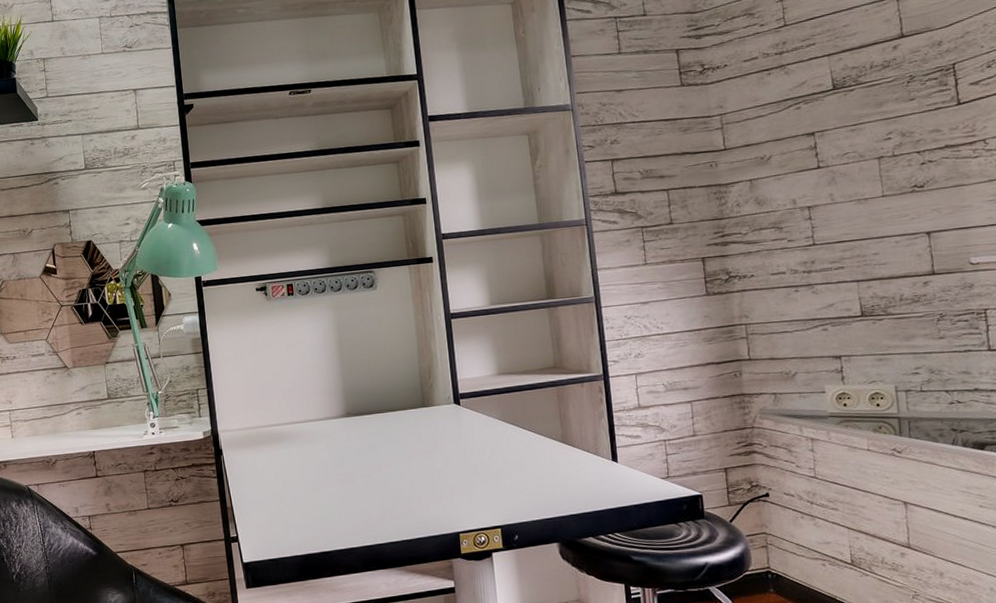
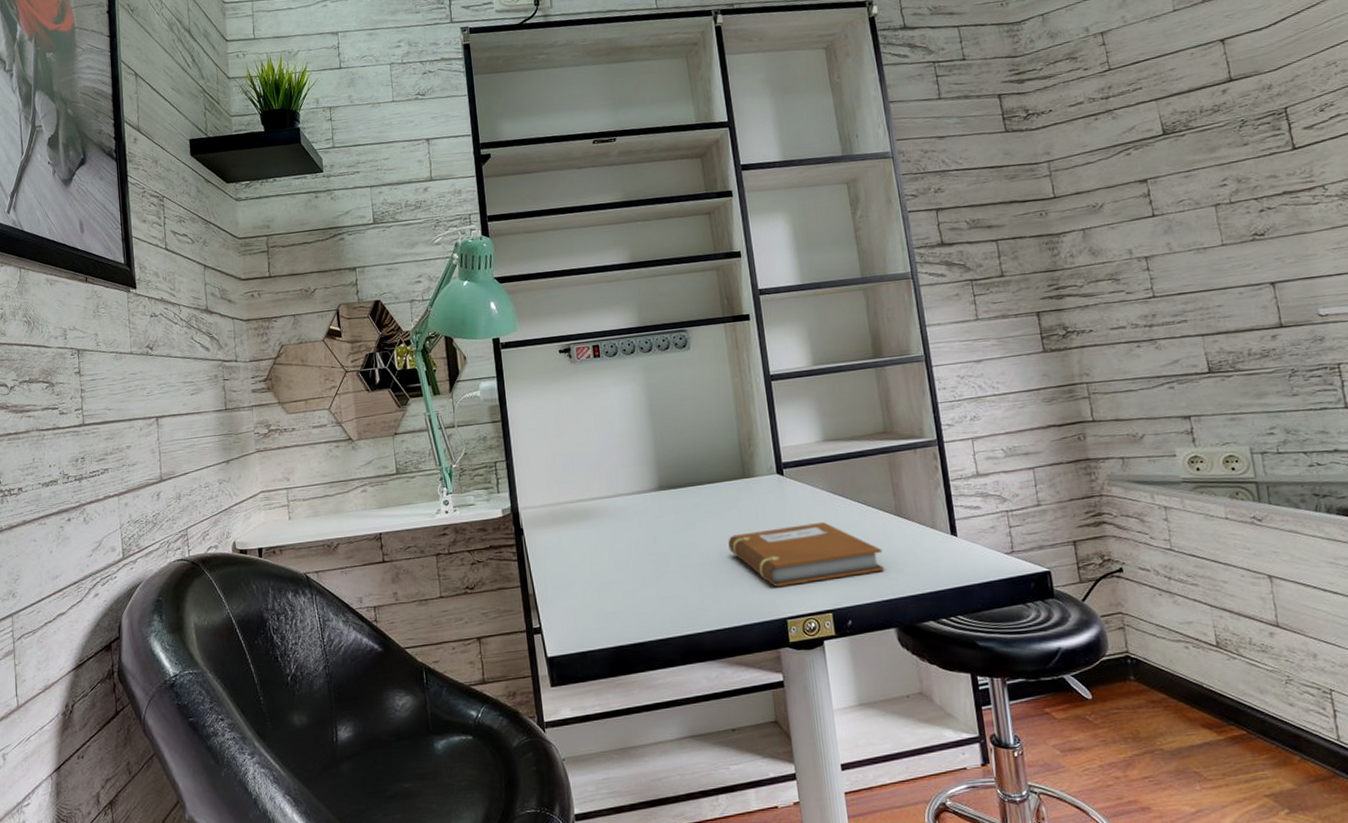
notebook: none [408,448,550,505] -> present [728,522,885,587]

